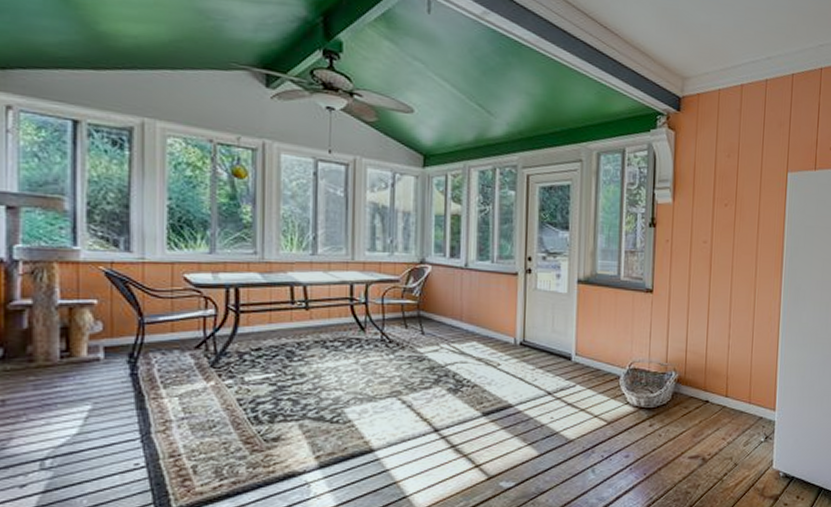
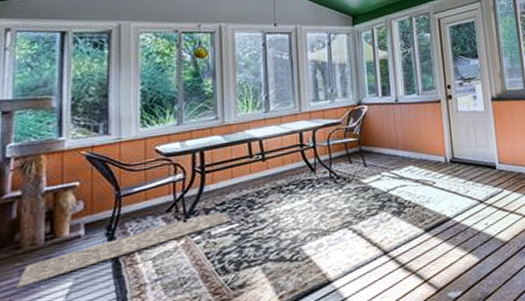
rug: none [30,358,269,404] -> present [15,212,232,289]

